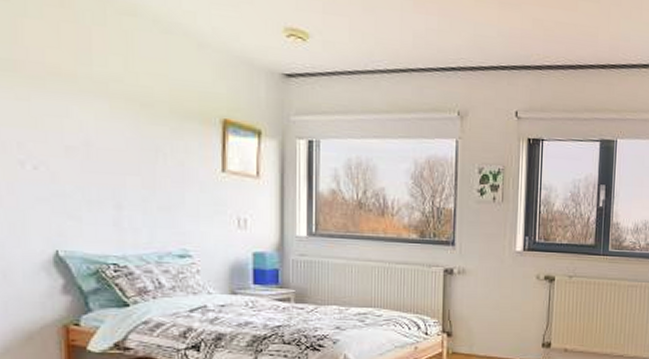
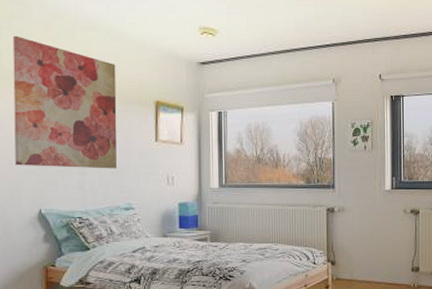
wall art: none [11,10,169,204] -> present [12,35,117,169]

